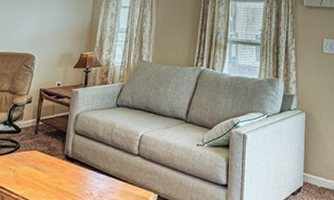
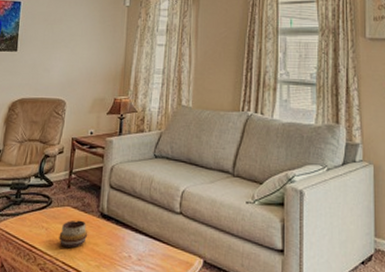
decorative bowl: none [25,162,53,187] -> present [59,220,88,248]

